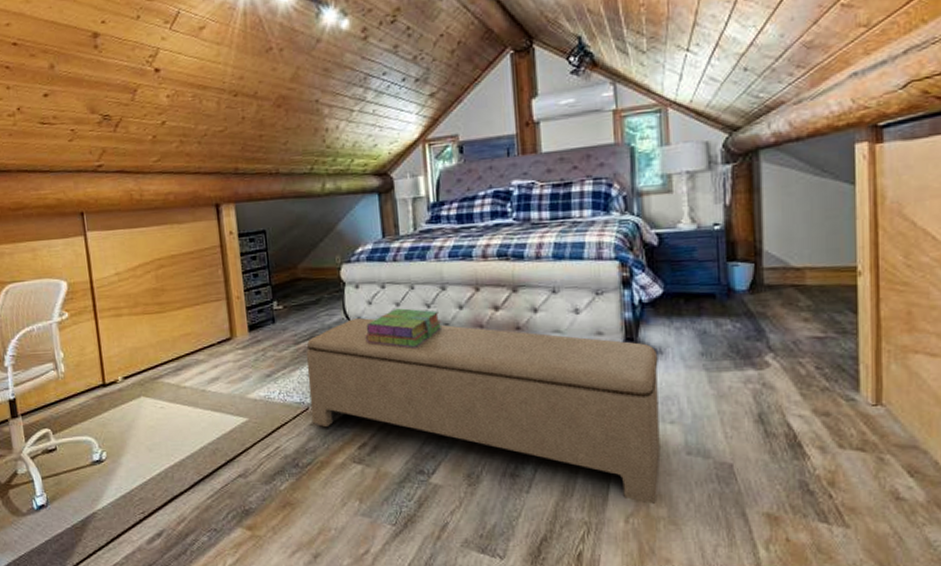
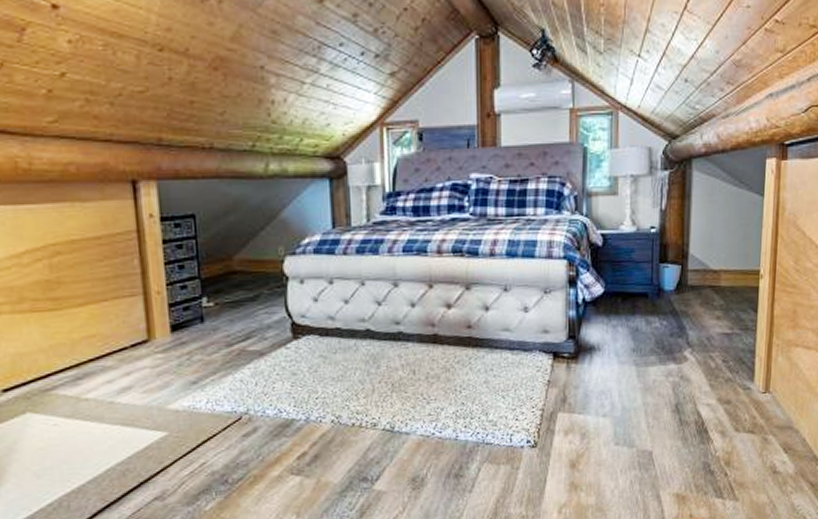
bench: present [305,318,661,504] -> none [240,316,596,494]
stack of books: present [365,308,443,348] -> none [309,306,393,349]

